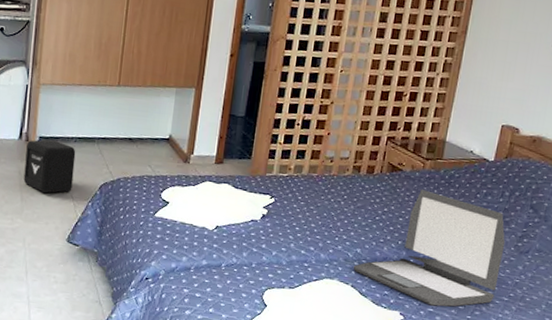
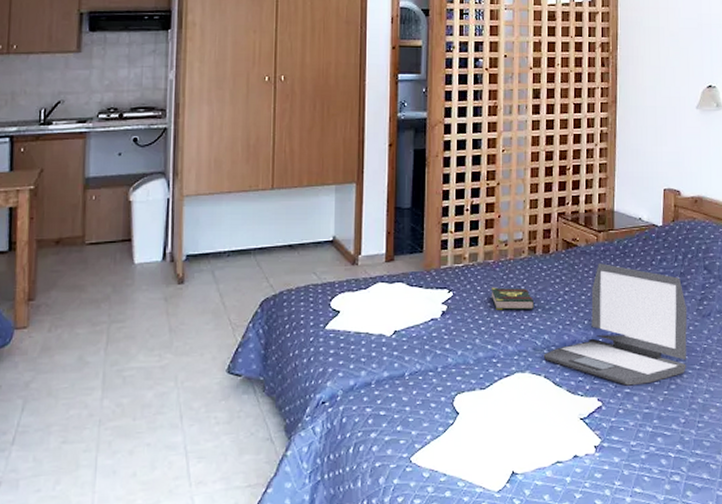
air purifier: present [23,140,76,193] -> none [171,258,230,320]
book: none [310,198,352,224] -> present [491,287,535,310]

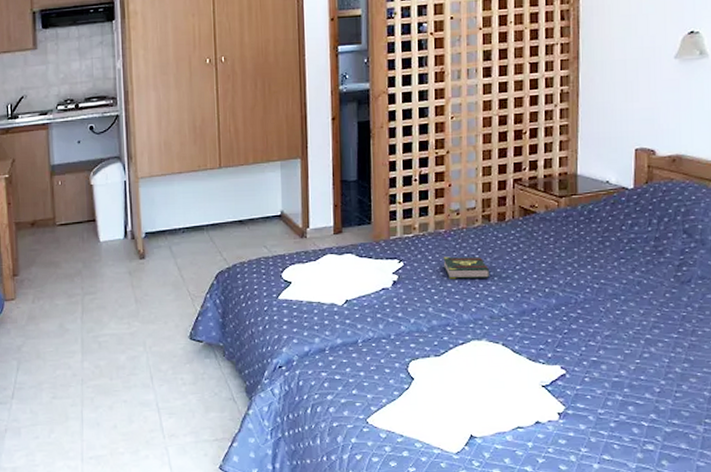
laptop: present [543,263,688,386] -> none [500,230,663,354]

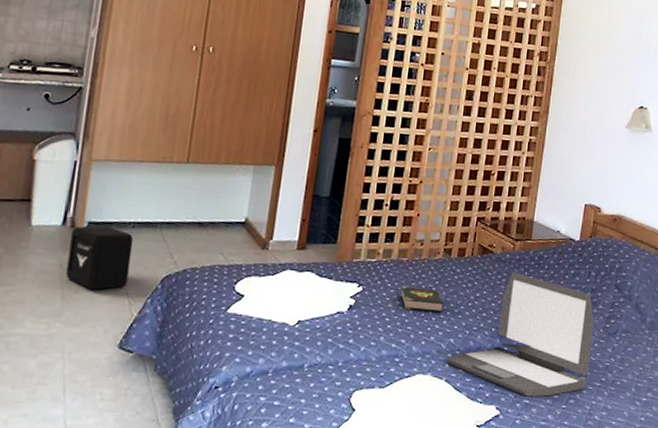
air purifier: none [133,234,187,291] -> present [66,226,134,290]
laptop: none [500,230,663,354] -> present [446,272,595,397]

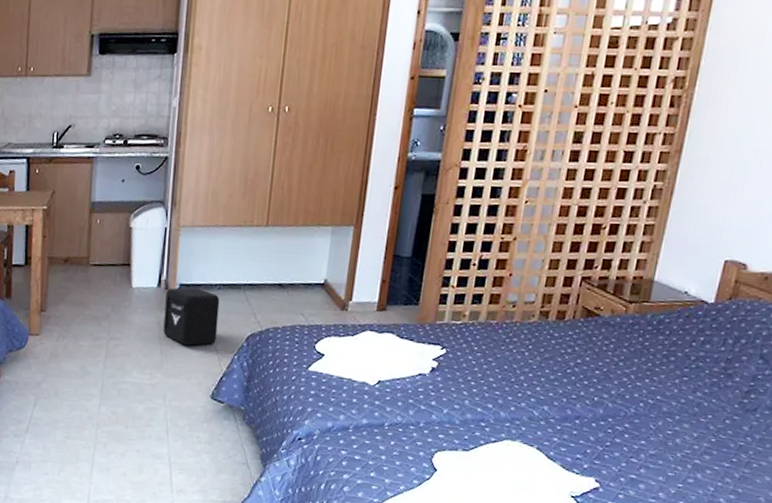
book: present [400,285,444,312] -> none [488,349,538,378]
laptop: present [446,272,595,397] -> none [539,338,728,473]

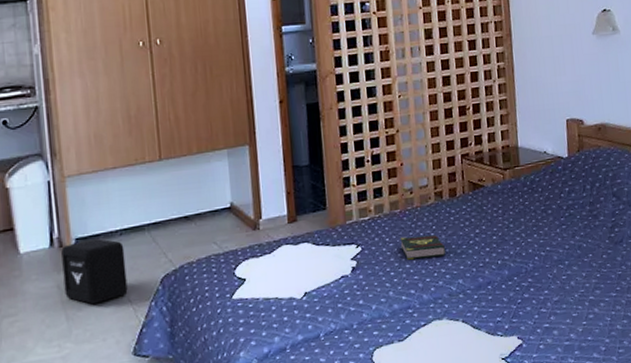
book: none [488,349,538,378] -> present [400,234,447,260]

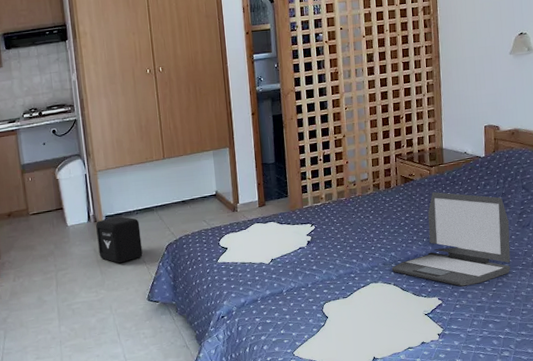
book: present [400,234,447,260] -> none [345,217,382,236]
laptop: none [459,201,603,321] -> present [391,192,511,287]

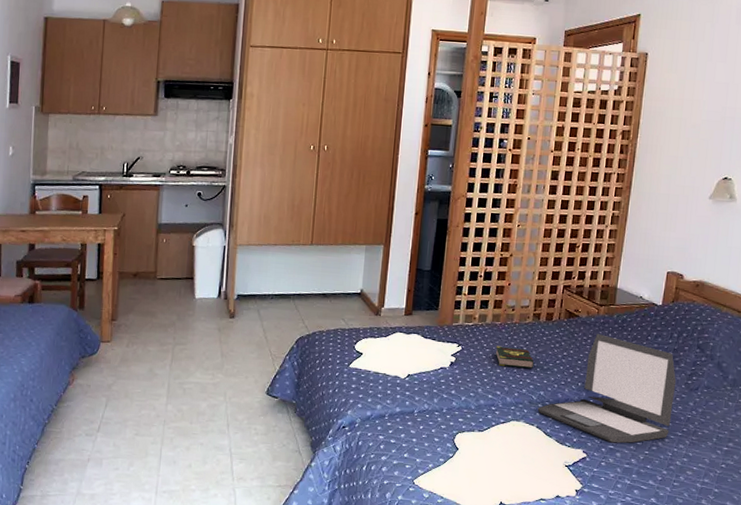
air purifier: present [96,216,143,263] -> none [223,298,273,349]
book: none [345,217,382,236] -> present [495,345,534,368]

